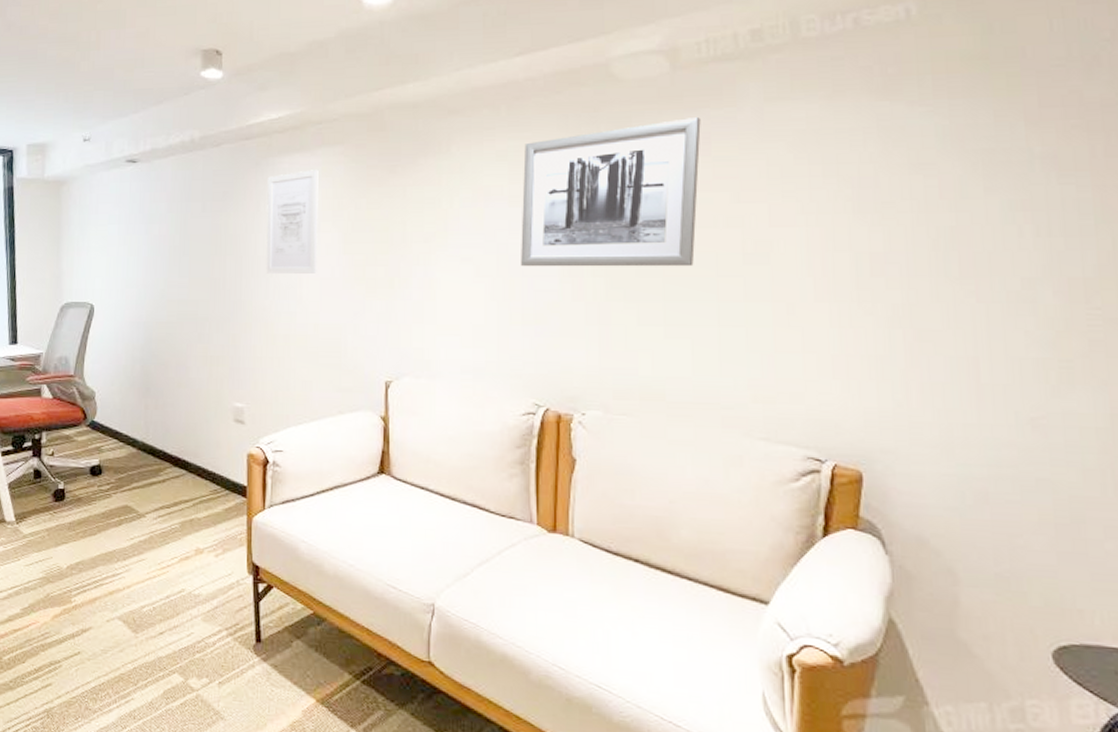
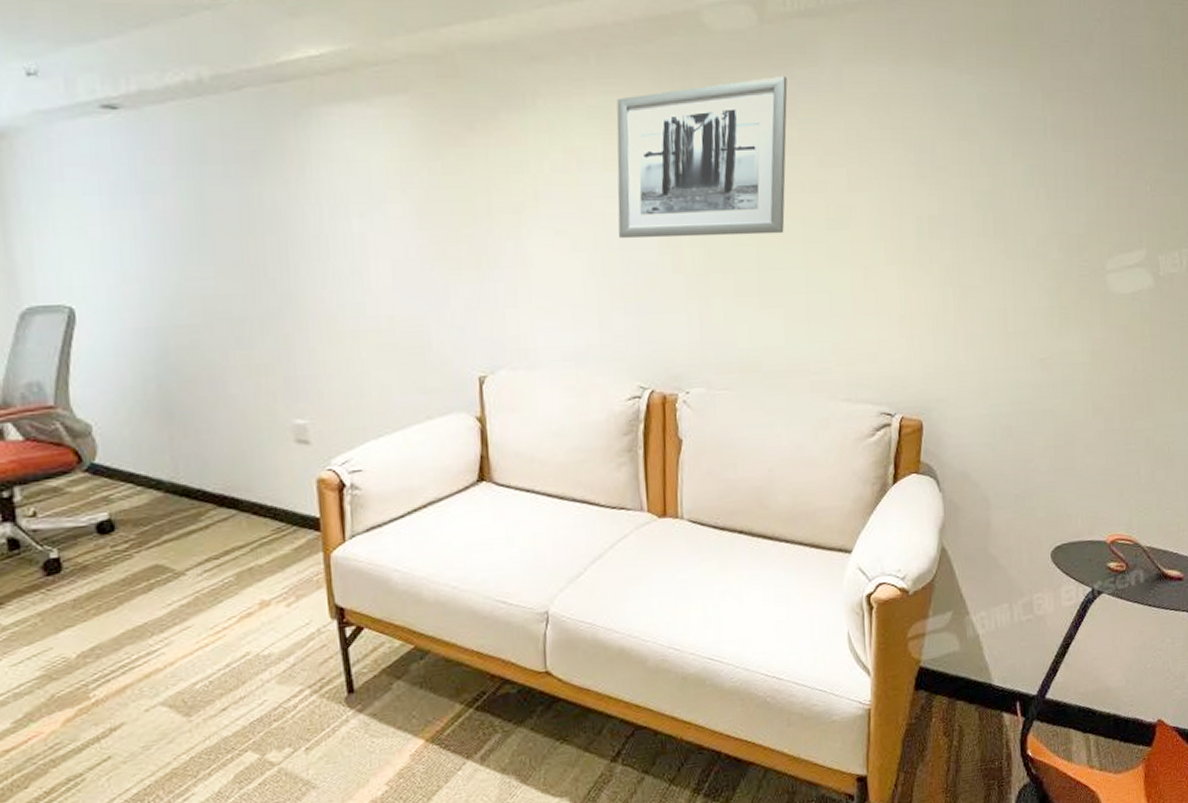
wall art: present [266,169,319,274] -> none [312,124,387,257]

